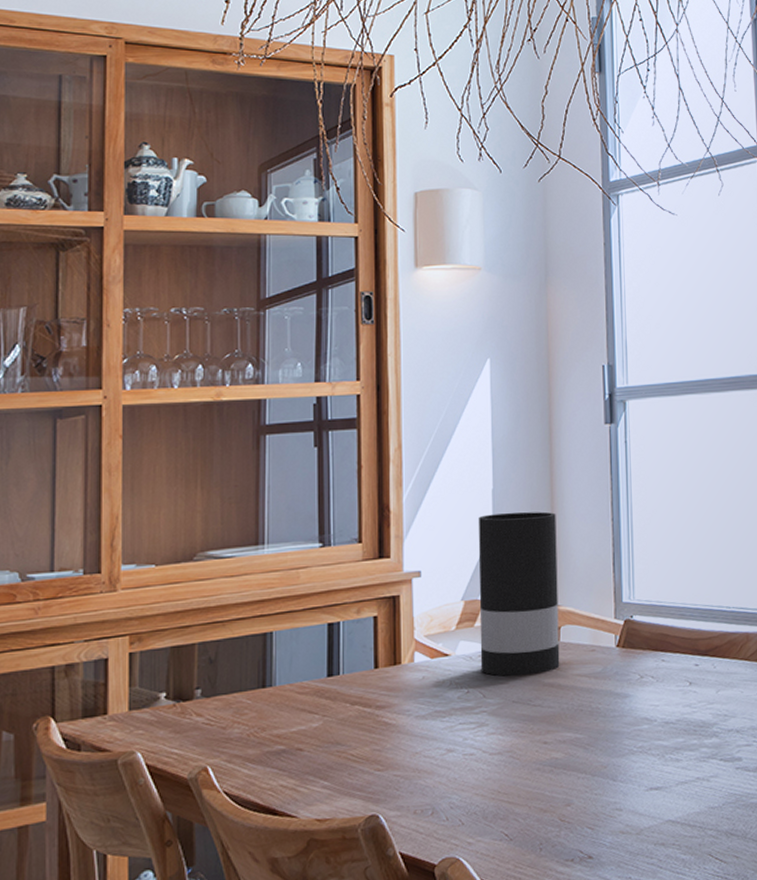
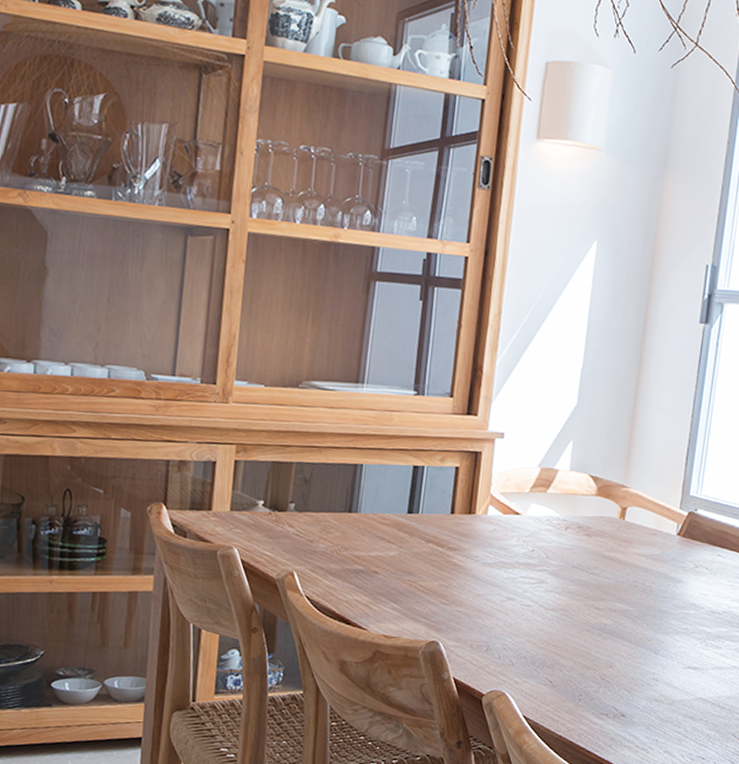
vase: present [479,511,560,677] -> none [547,391,639,546]

